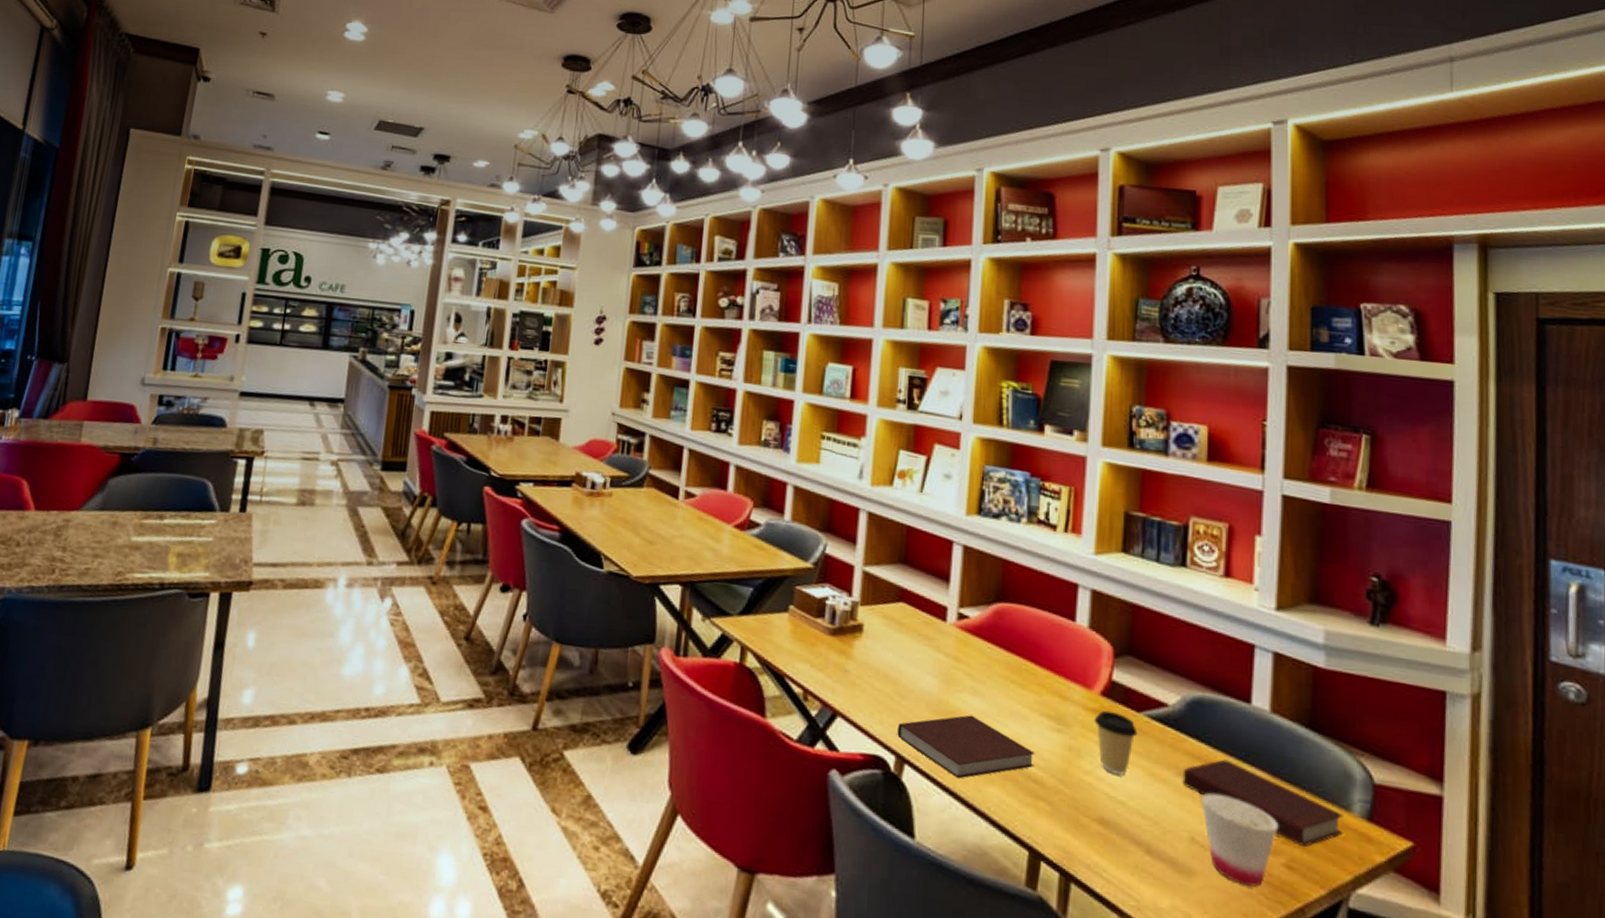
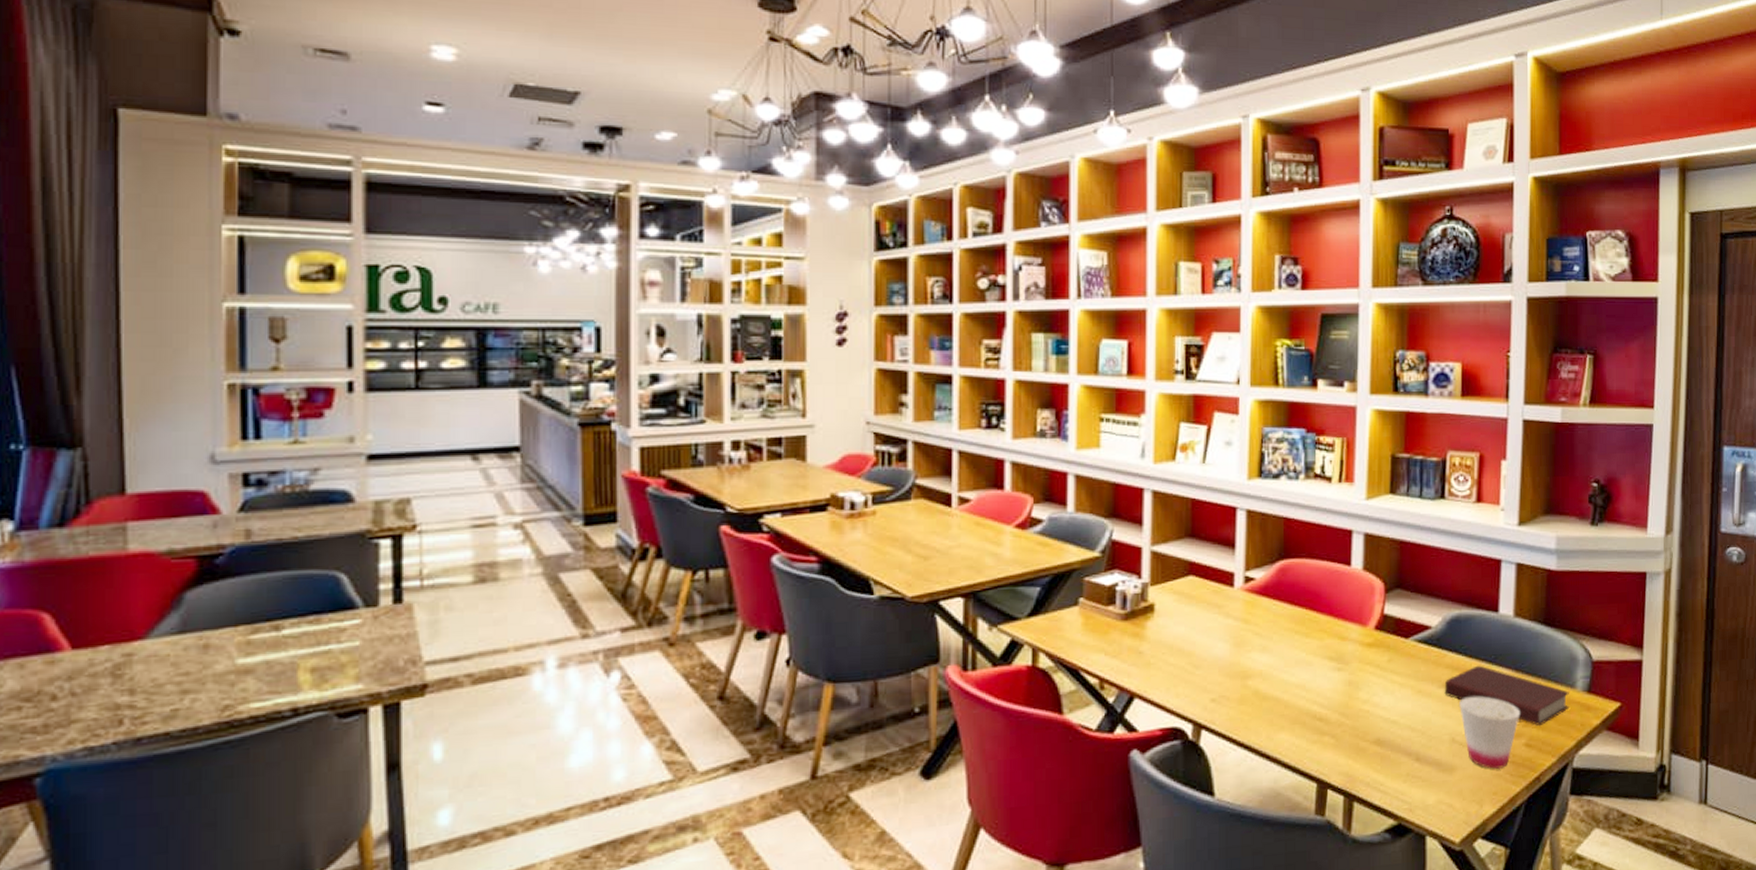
notebook: present [897,715,1035,779] -> none [1193,671,1319,733]
coffee cup: present [1094,710,1138,775] -> none [1369,642,1407,698]

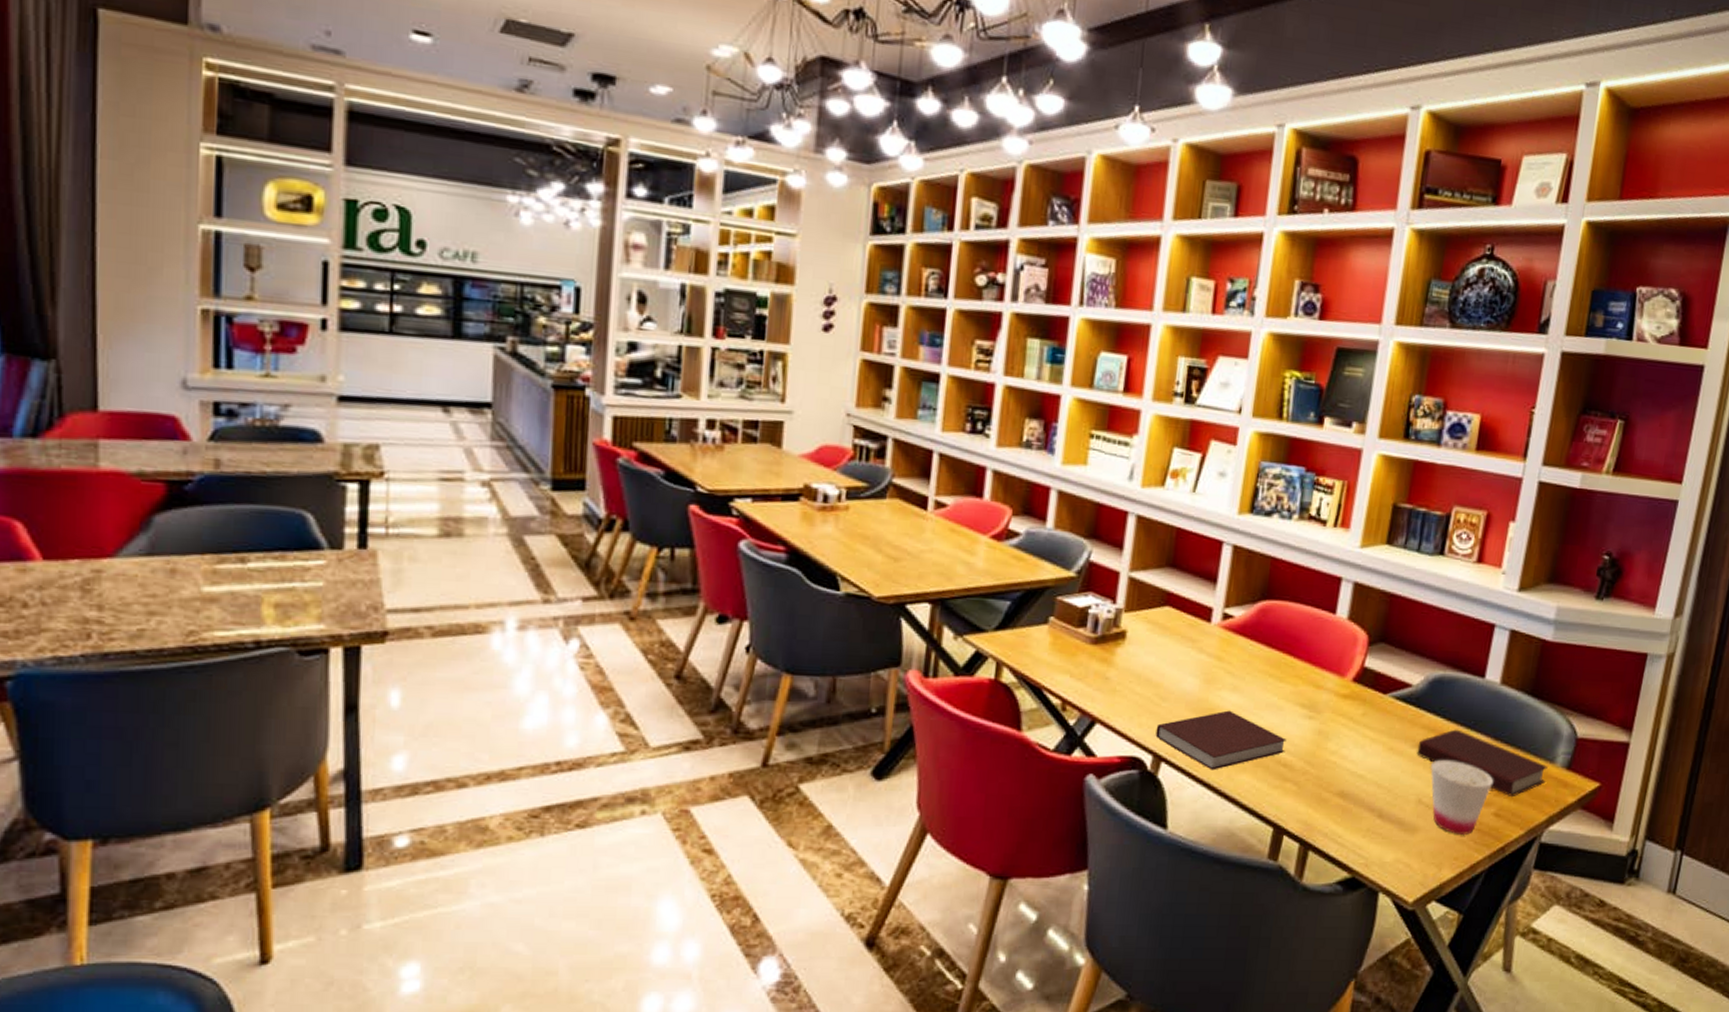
notebook: none [1193,671,1319,733] -> present [1155,710,1287,771]

